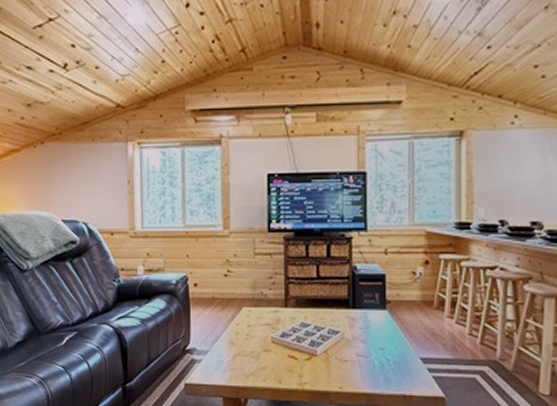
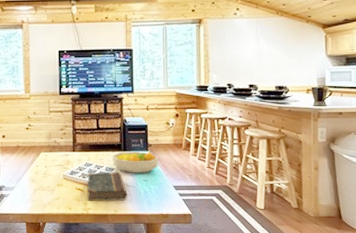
book: none [303,335,357,375] -> present [87,171,127,201]
fruit bowl: none [336,309,401,339] -> present [111,151,159,173]

